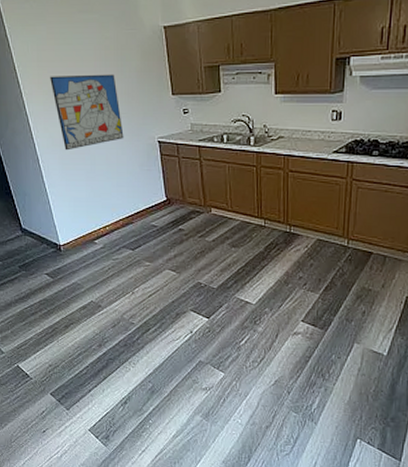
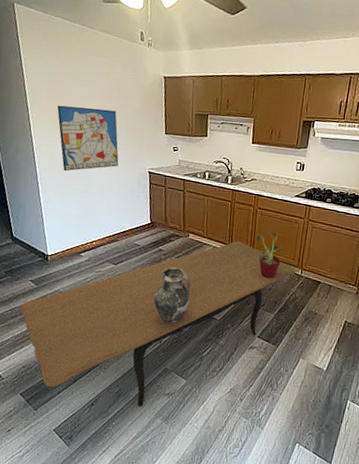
dining table: none [38,212,341,404] -> present [19,241,296,407]
ceramic jug: none [179,248,220,312] -> present [154,267,191,324]
potted plant: none [291,198,327,253] -> present [257,231,286,279]

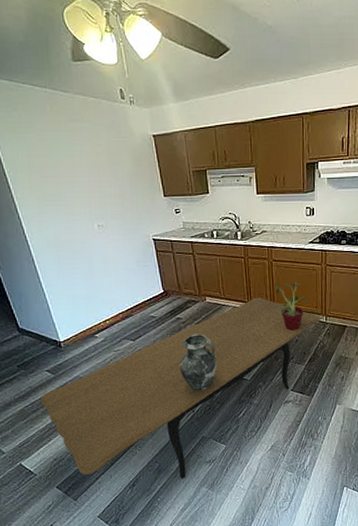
wall art: present [57,105,119,171] -> none [42,179,120,251]

